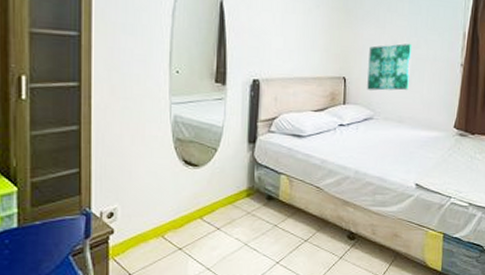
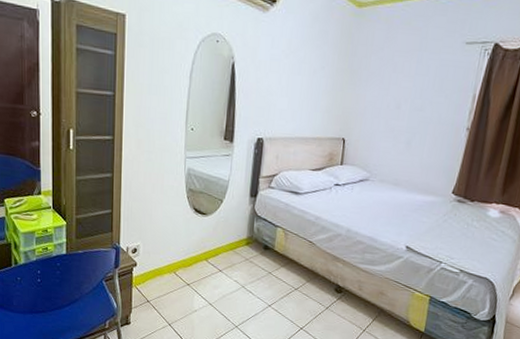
wall art: present [367,43,412,91] -> none [365,105,416,154]

